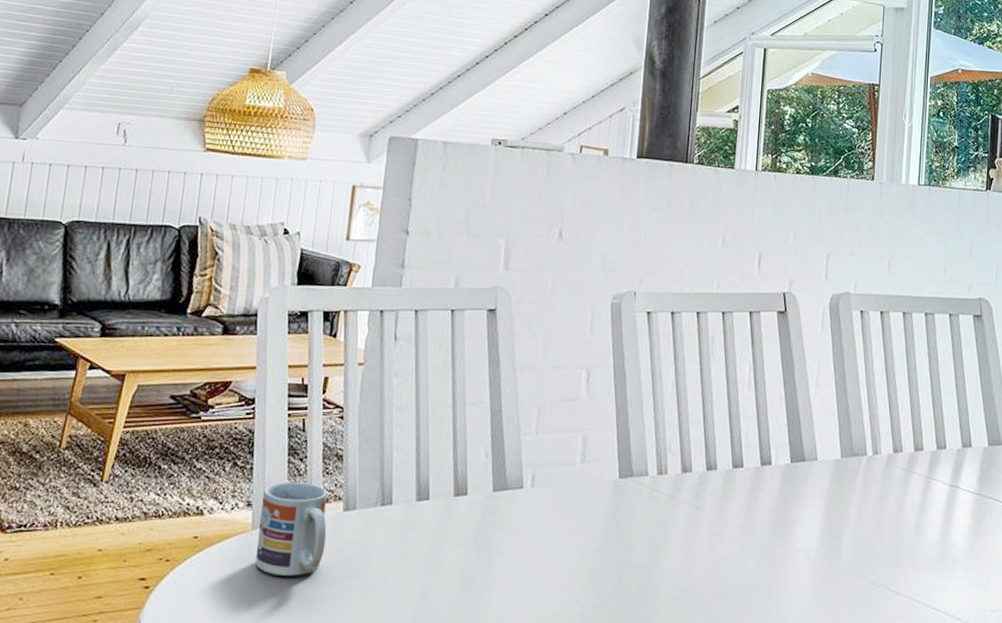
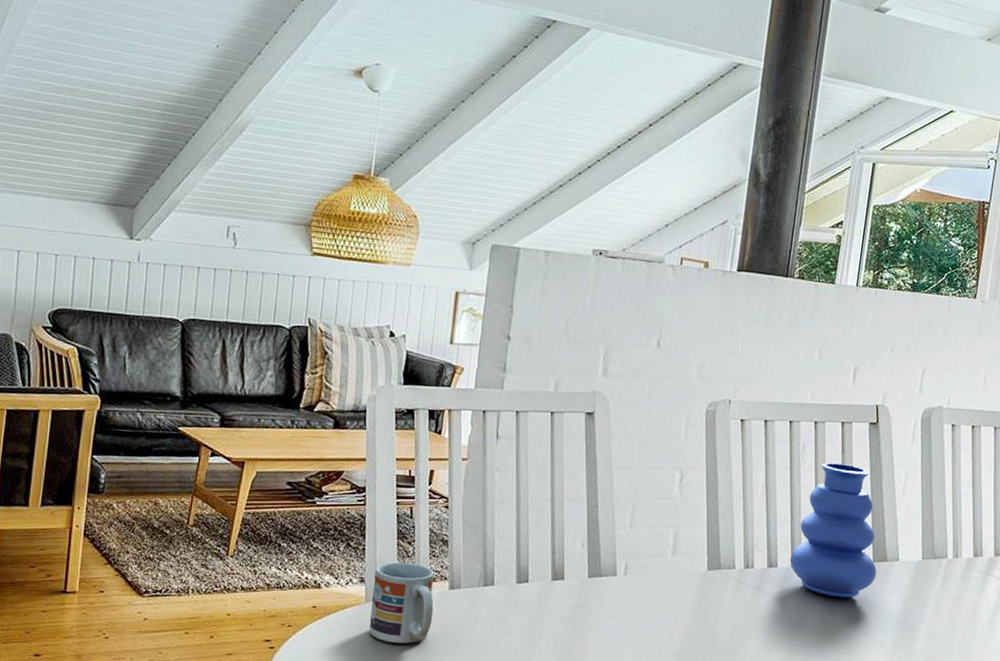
vase: none [704,355,796,504] -> present [789,462,877,598]

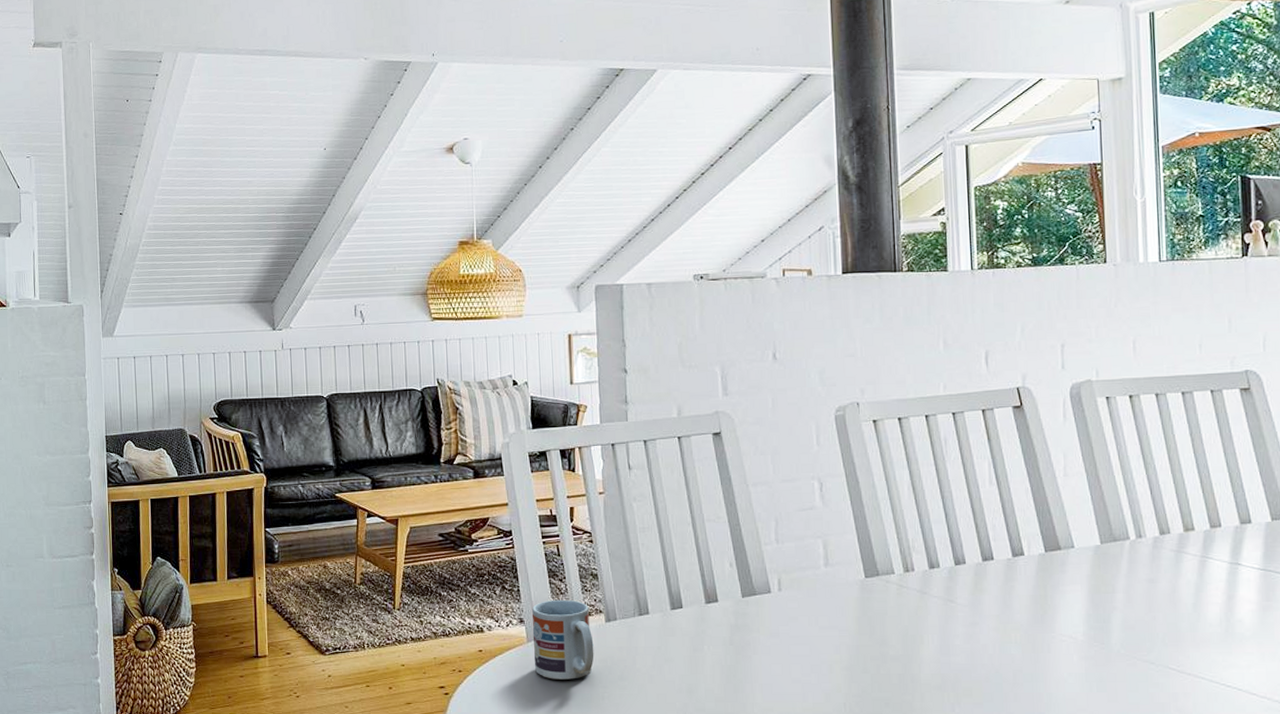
vase: present [789,462,877,598] -> none [951,453,1052,593]

